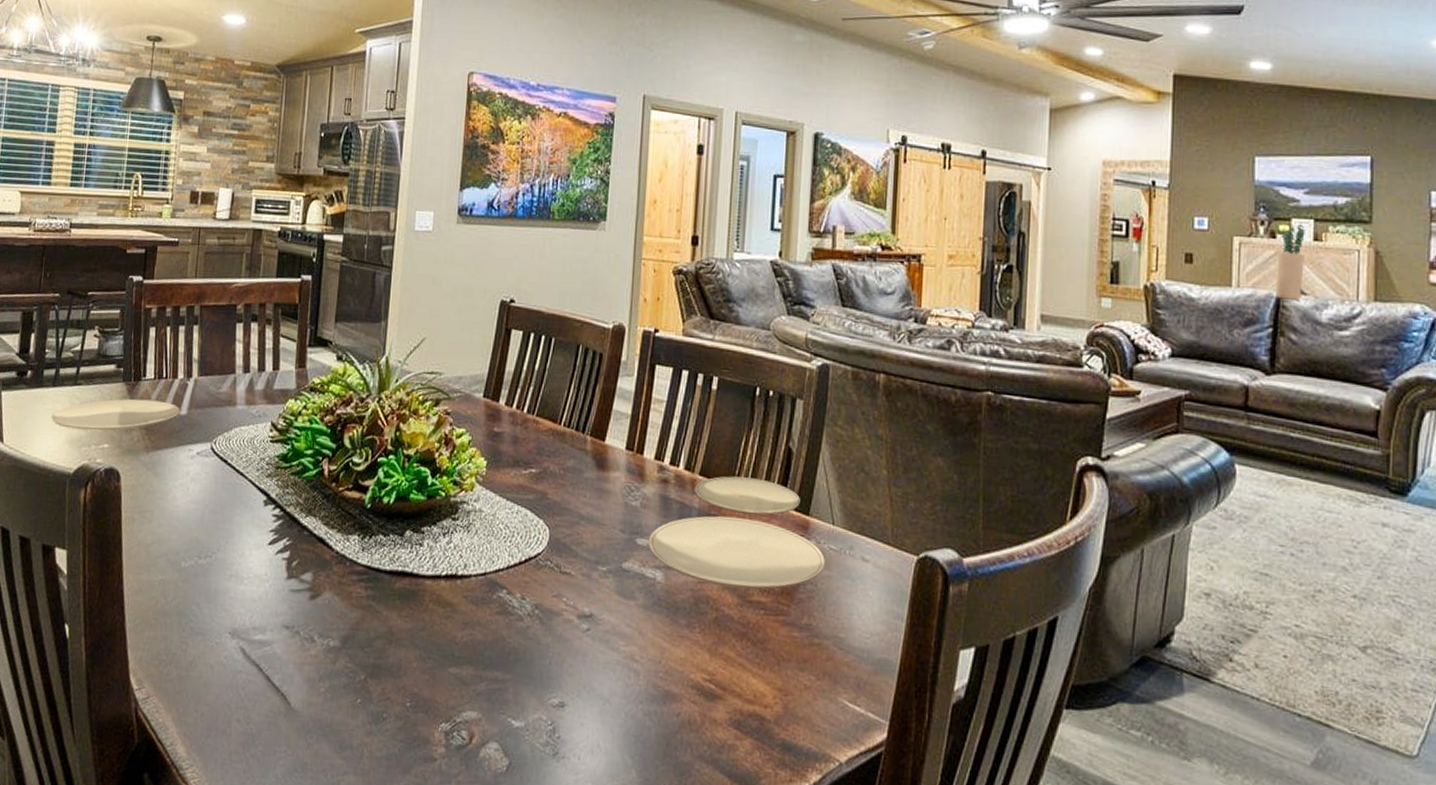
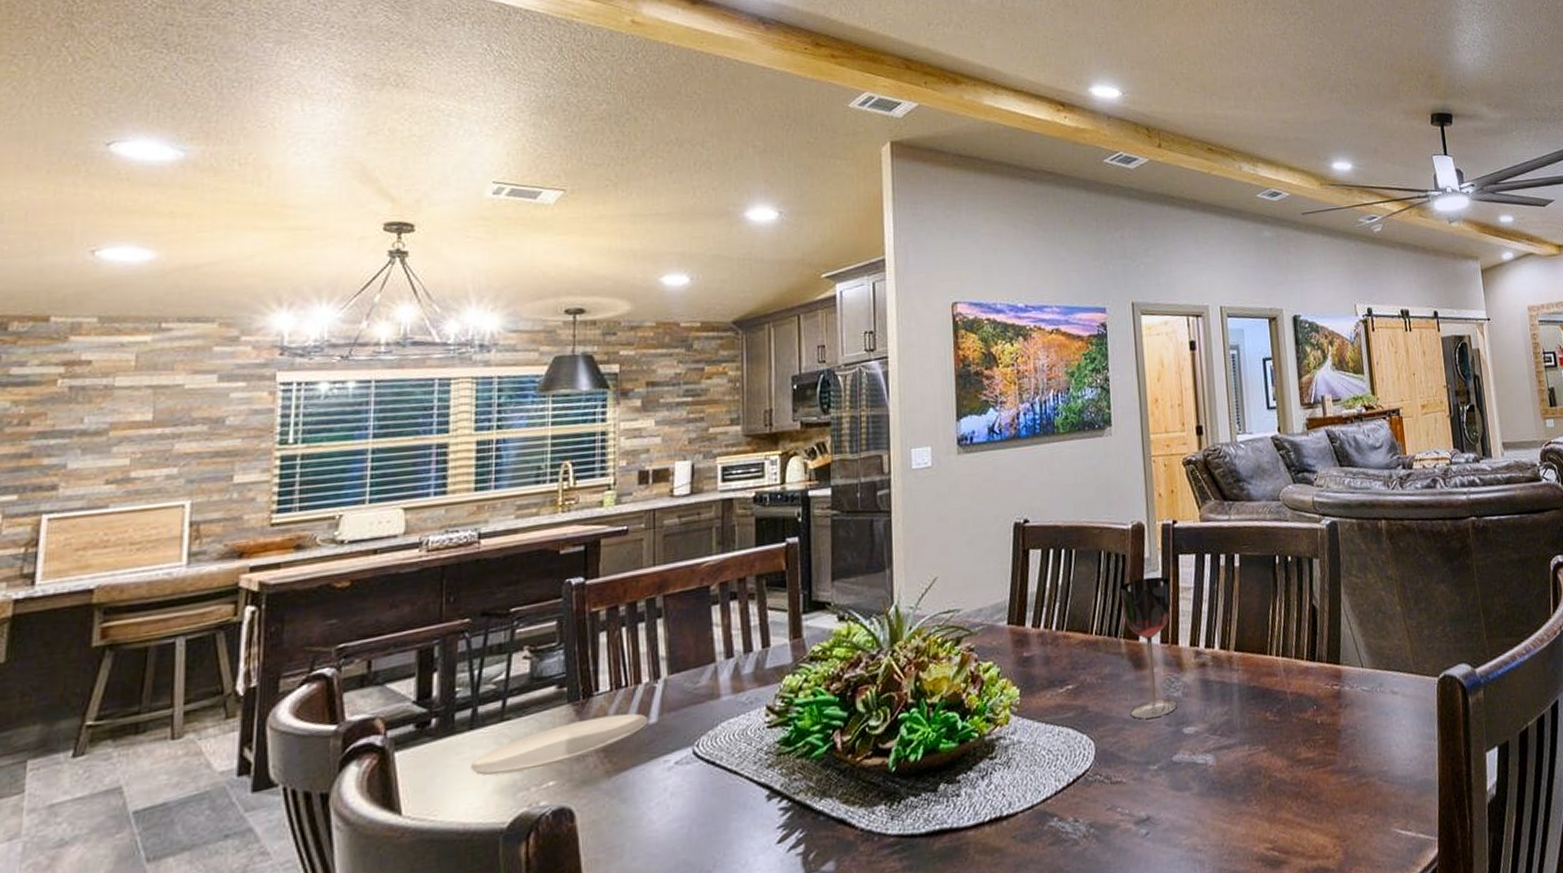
wineglass: none [587,380,644,522] -> present [1120,576,1177,720]
plate: present [649,516,825,590] -> none [1195,681,1361,754]
plate: present [694,476,800,516] -> none [1232,641,1330,679]

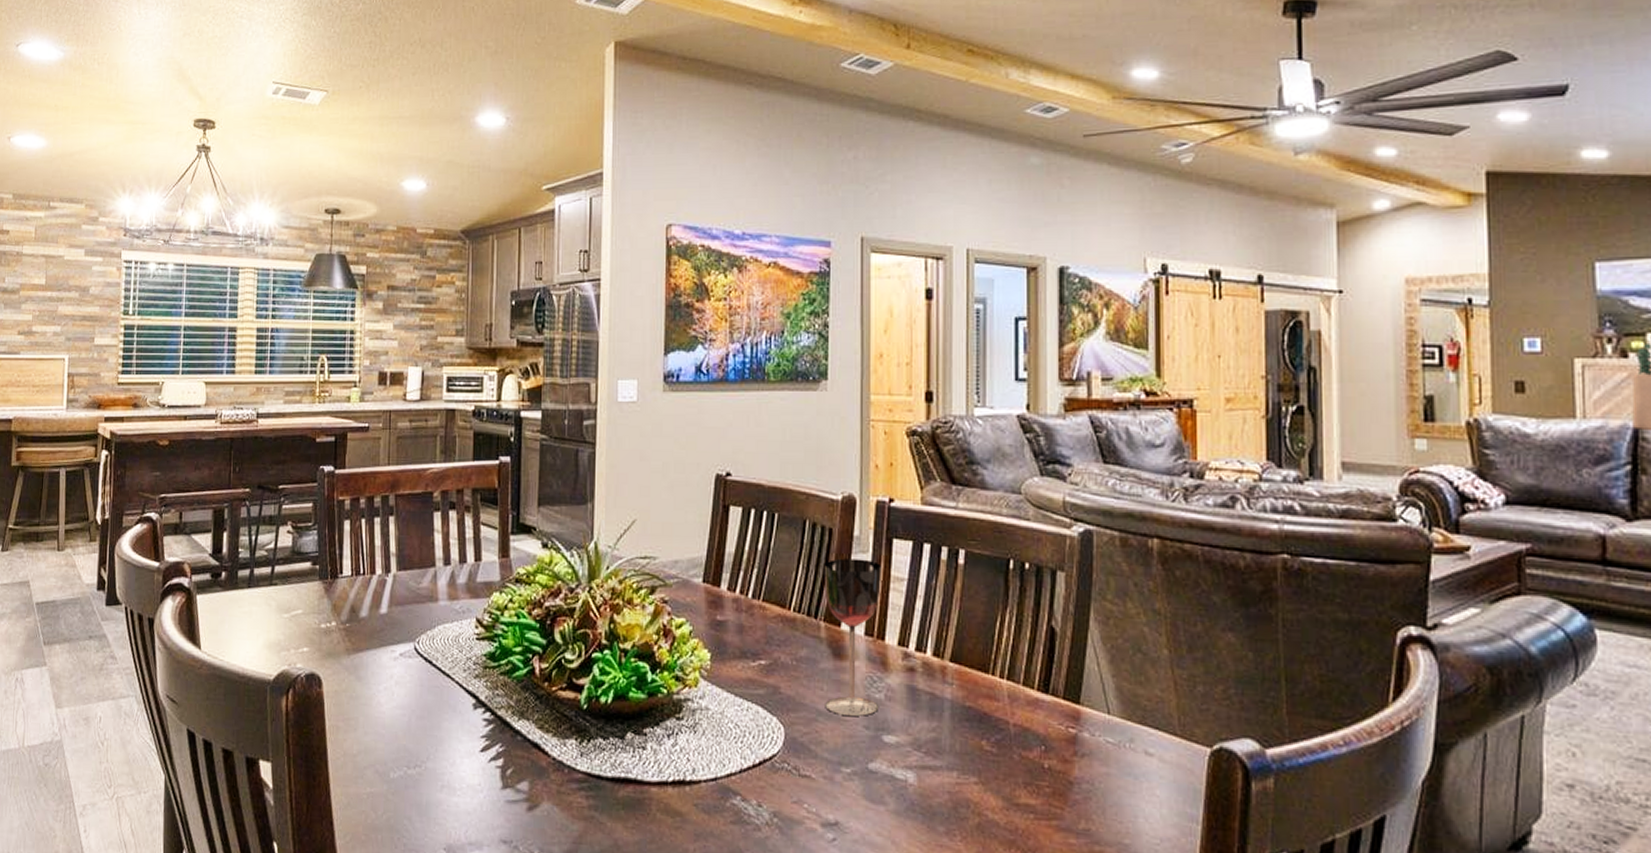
plate: present [471,713,648,776] -> none [248,598,380,634]

